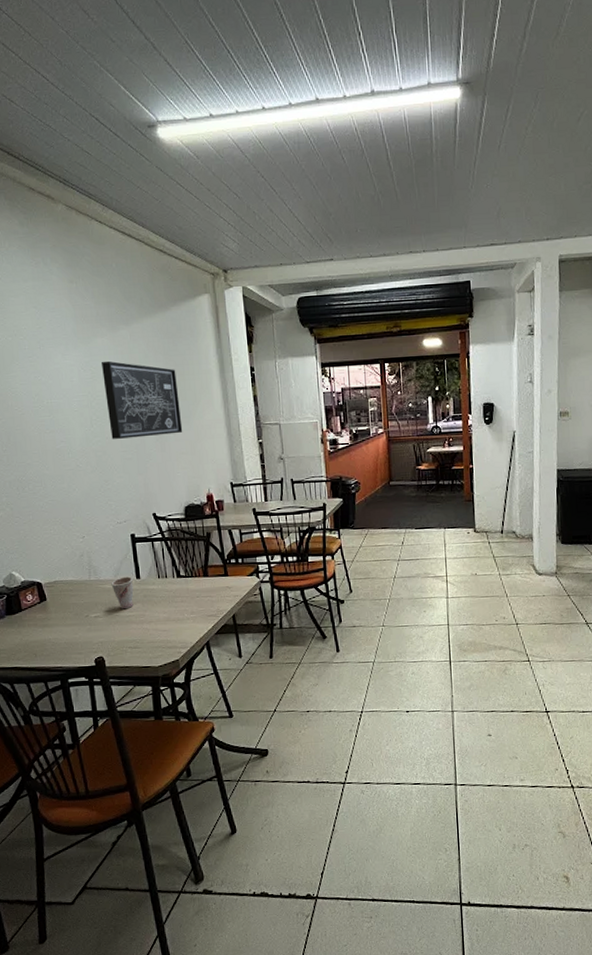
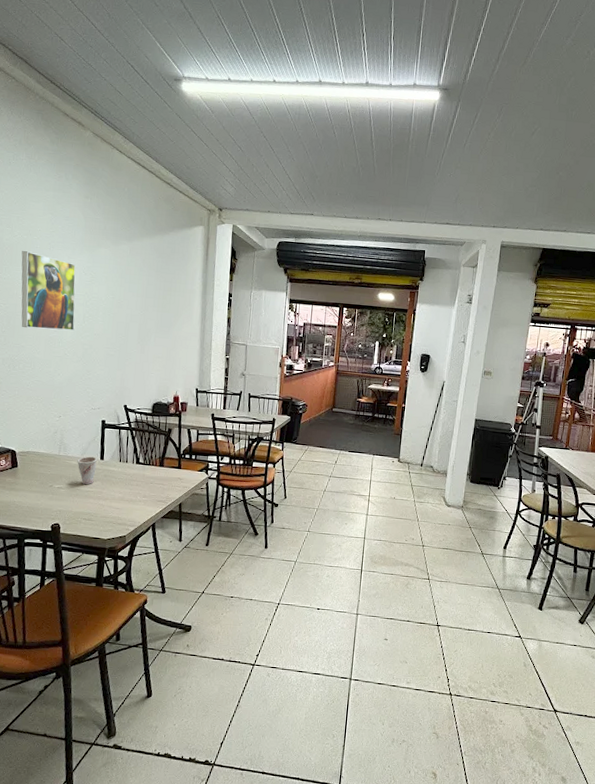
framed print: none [9,355,83,443] -> present [21,251,76,331]
wall art: present [102,360,183,439] -> none [99,268,165,340]

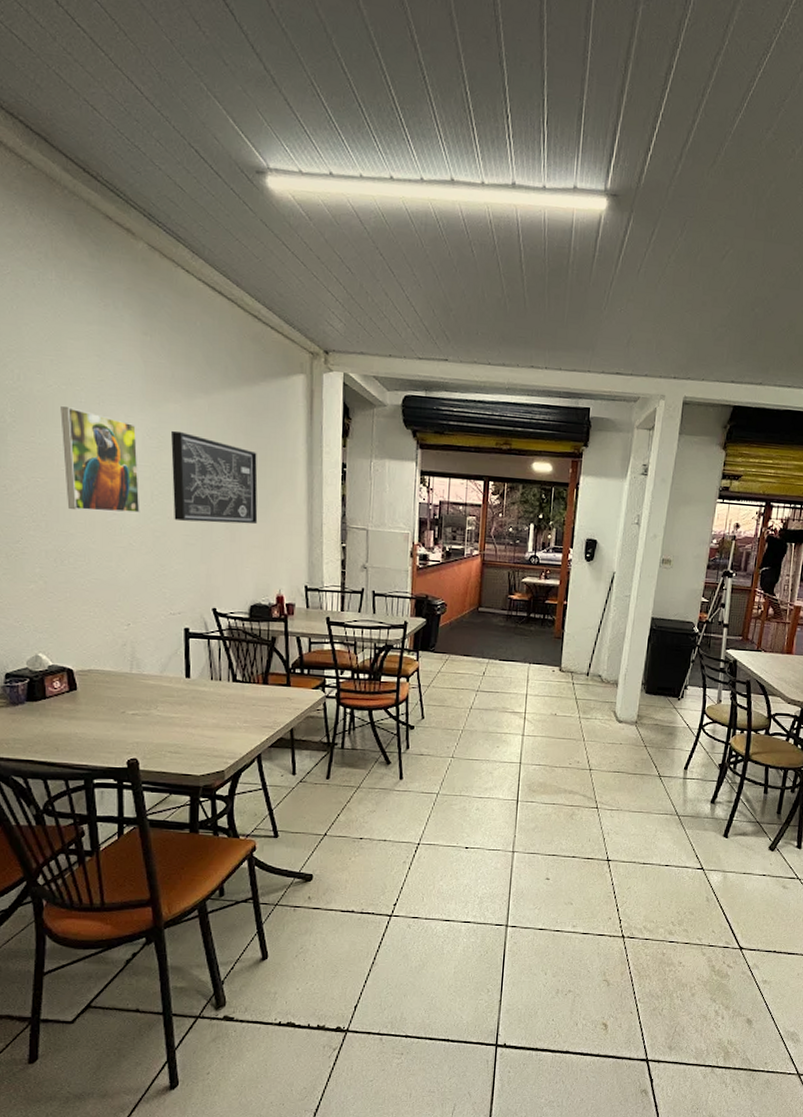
cup: present [77,456,97,485] -> none [155,674,181,710]
wall art: none [99,268,165,340] -> present [171,430,258,524]

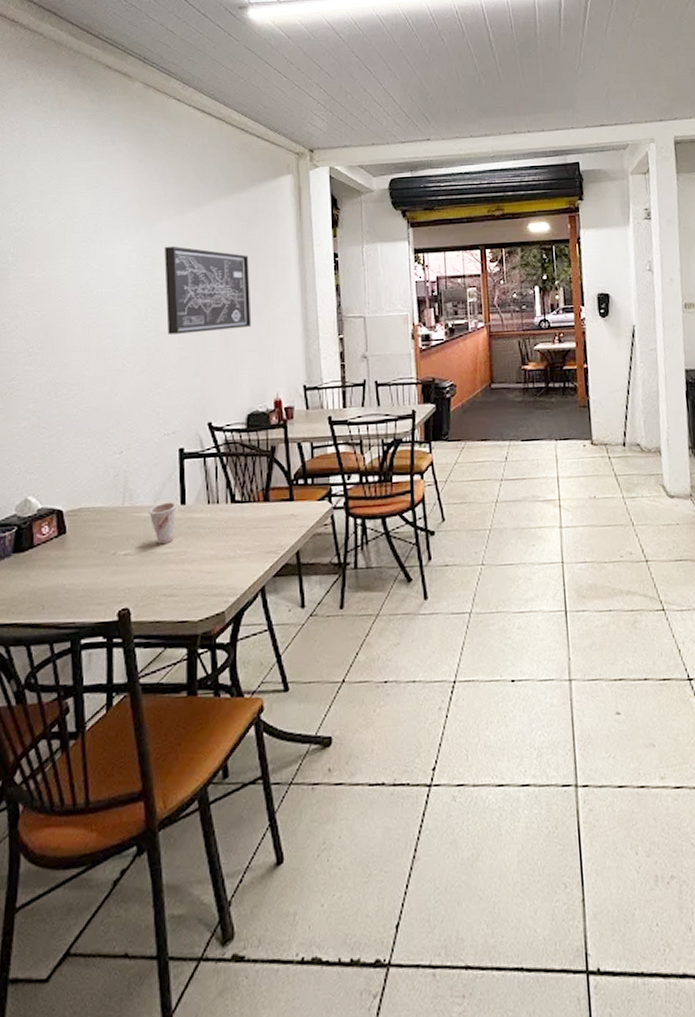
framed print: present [60,406,140,514] -> none [59,239,134,339]
cup: none [155,674,181,710] -> present [149,501,176,545]

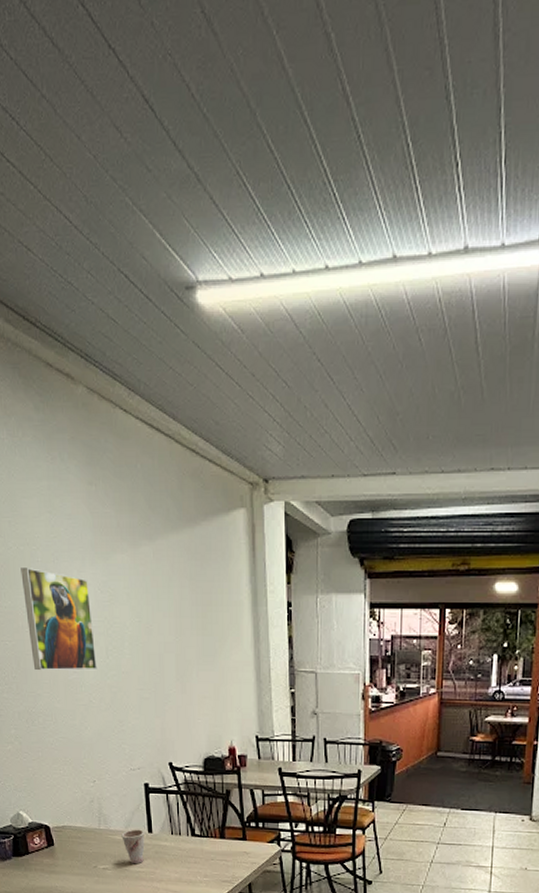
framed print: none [59,239,134,339] -> present [21,568,97,671]
wall art: present [164,245,252,334] -> none [121,582,207,675]

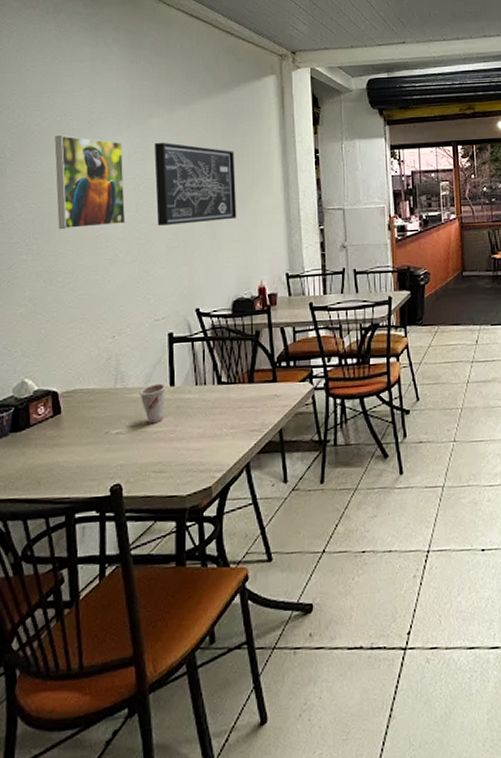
wall art: none [121,582,207,675] -> present [155,142,237,226]

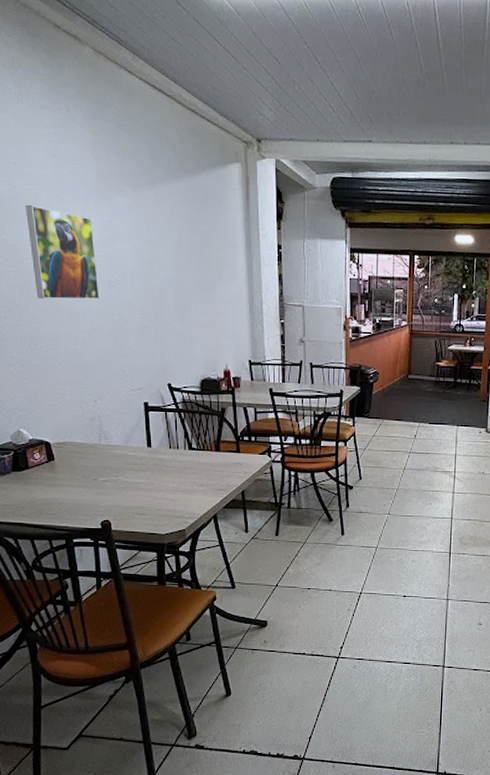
cup: present [140,383,166,424] -> none [121,444,144,476]
wall art: present [155,142,237,226] -> none [123,222,204,306]

